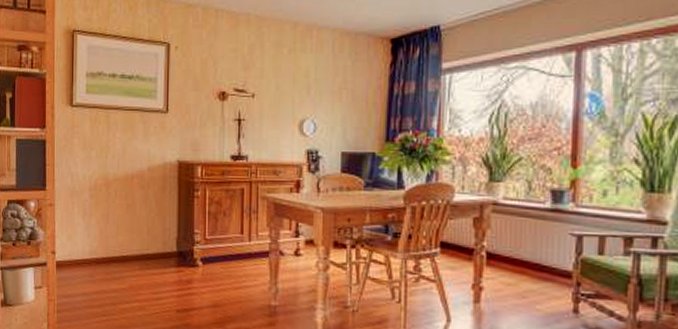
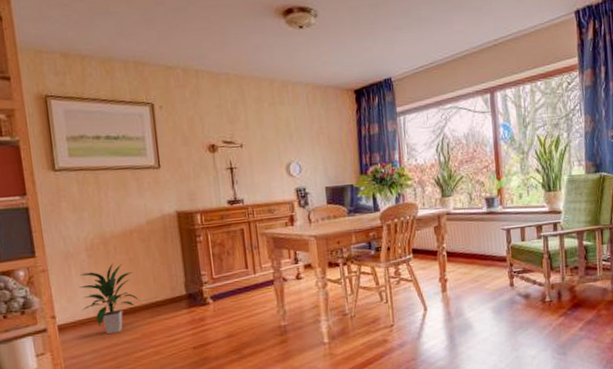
indoor plant: none [78,207,132,280] -> present [79,263,141,335]

